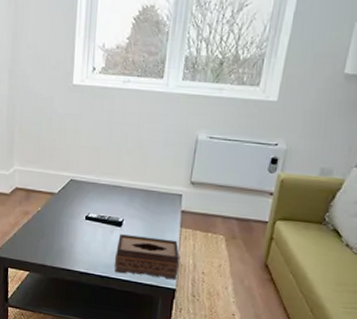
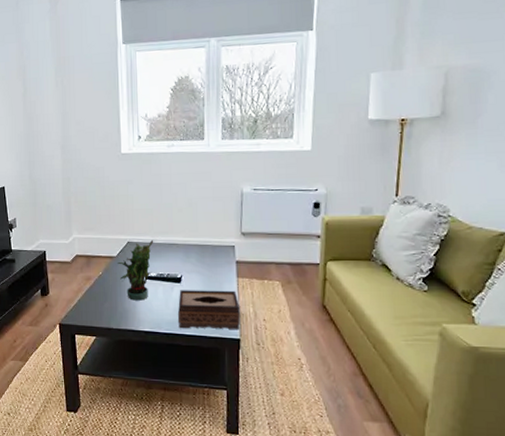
potted plant: none [58,179,98,241] -> present [117,239,154,301]

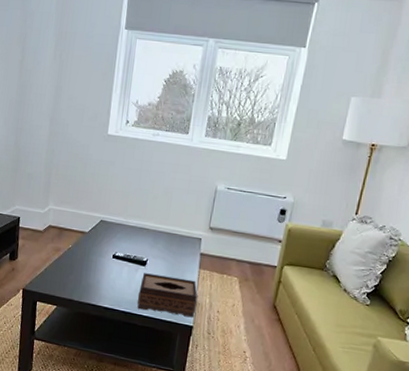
potted plant: present [117,239,154,301] -> none [88,221,126,278]

